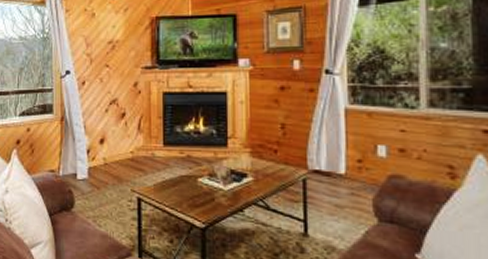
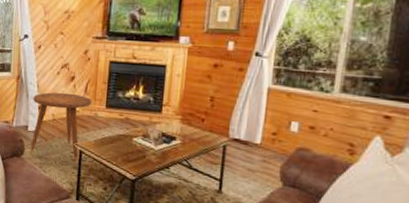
side table: none [80,132,147,216] -> present [30,92,92,165]

